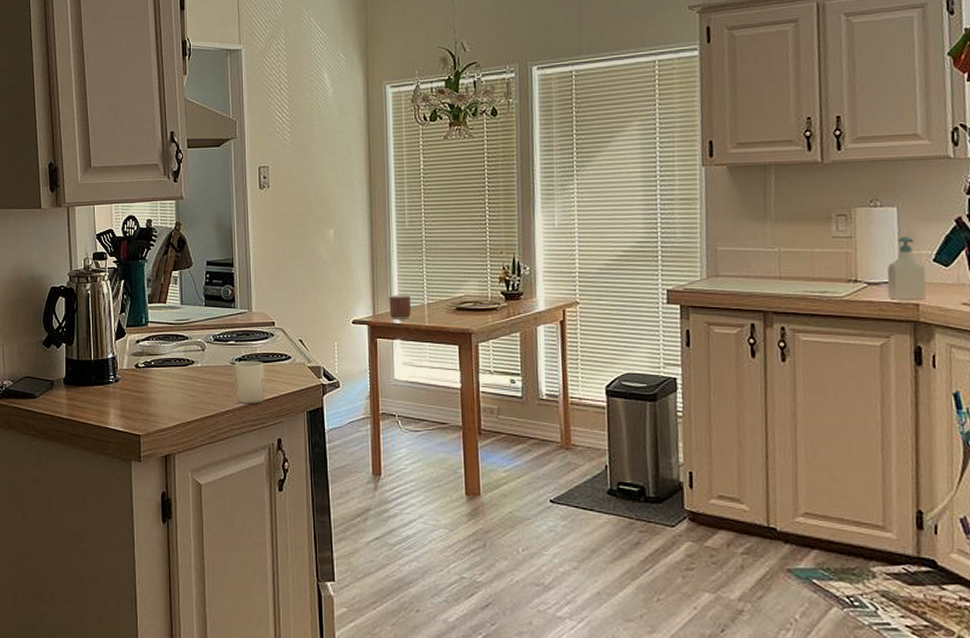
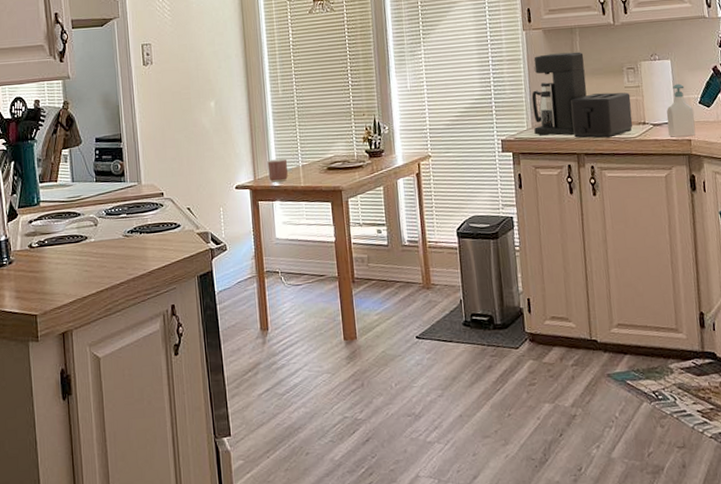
mug: present [234,360,266,404] -> none [126,231,158,274]
coffee maker: none [708,193,781,290] -> present [531,51,587,136]
toaster: none [758,242,840,295] -> present [570,92,633,139]

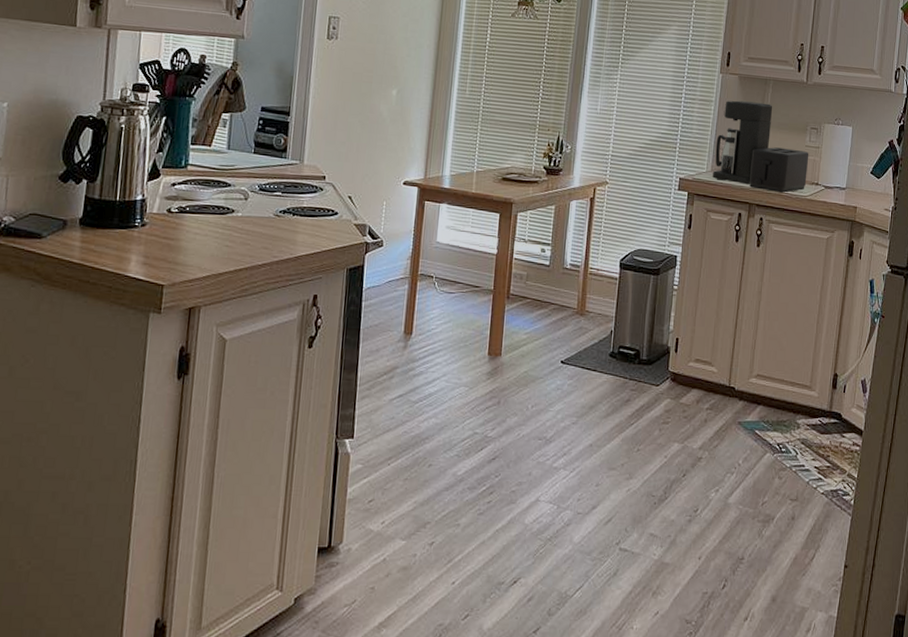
mug: present [267,158,288,182] -> none [440,160,462,185]
soap bottle: present [666,83,696,137] -> none [837,151,865,204]

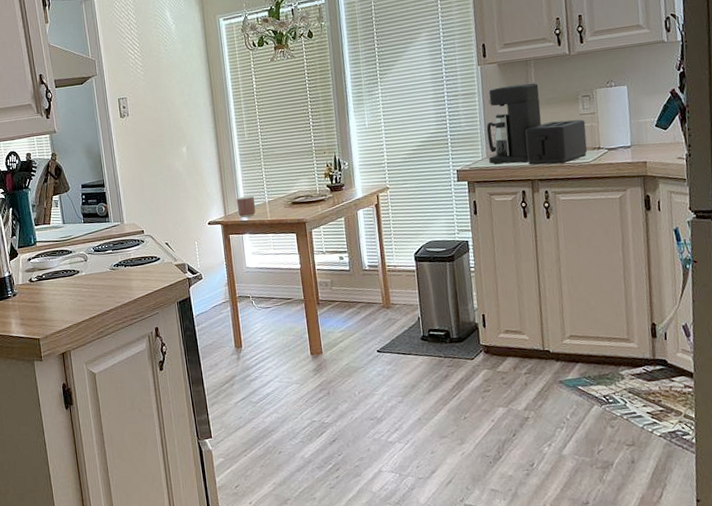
mug: none [440,160,462,185] -> present [236,196,256,218]

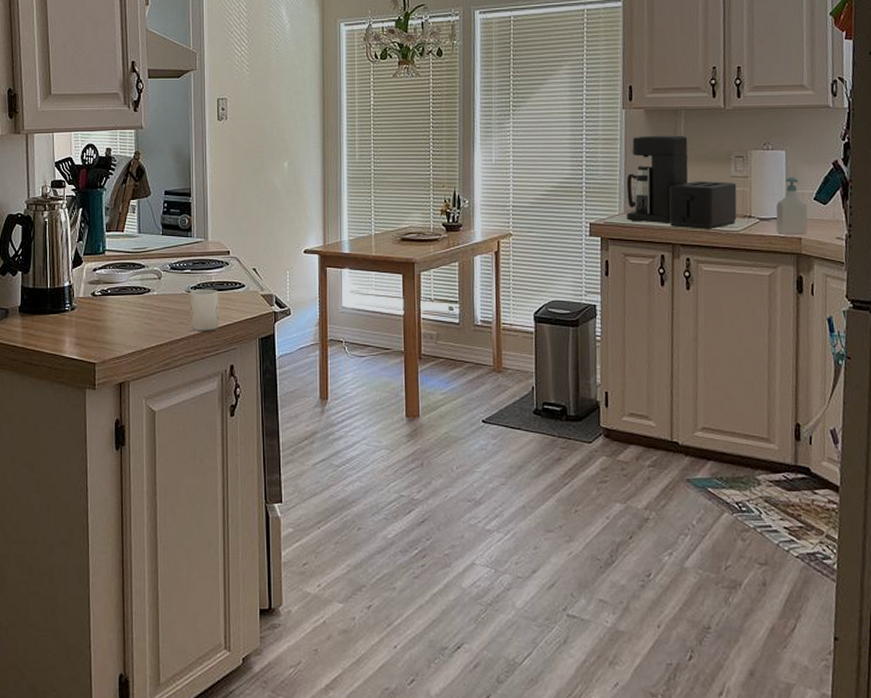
mug: none [113,264,142,302] -> present [190,289,220,331]
mug: present [236,196,256,218] -> none [339,226,359,249]
soap bottle: none [621,108,652,160] -> present [775,177,808,234]

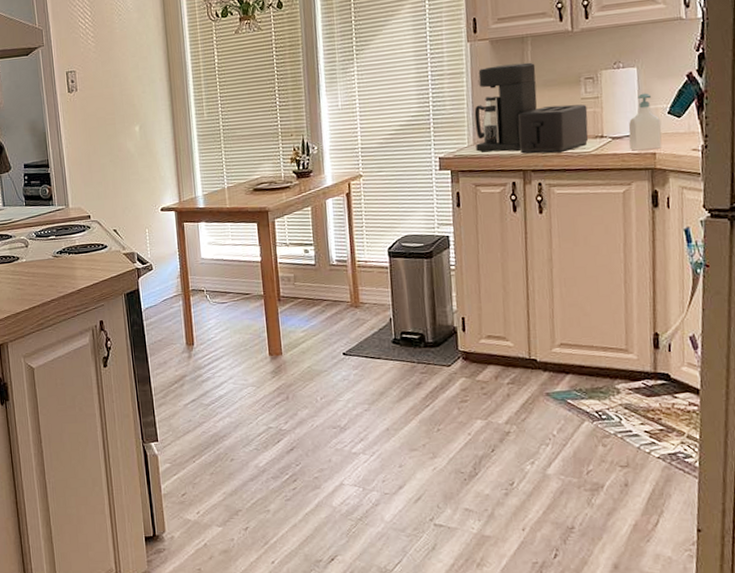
mug: present [190,289,220,331] -> none [56,252,86,292]

